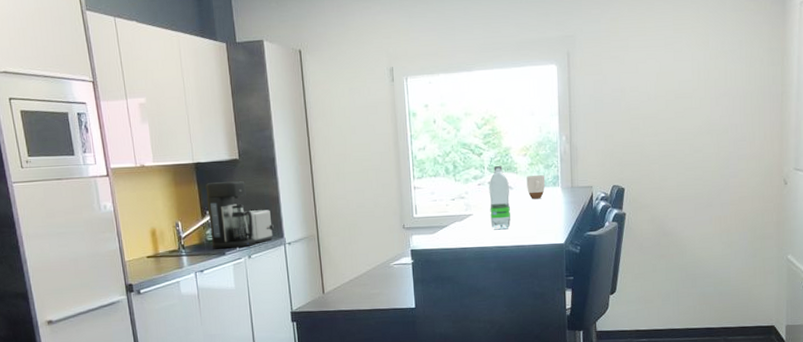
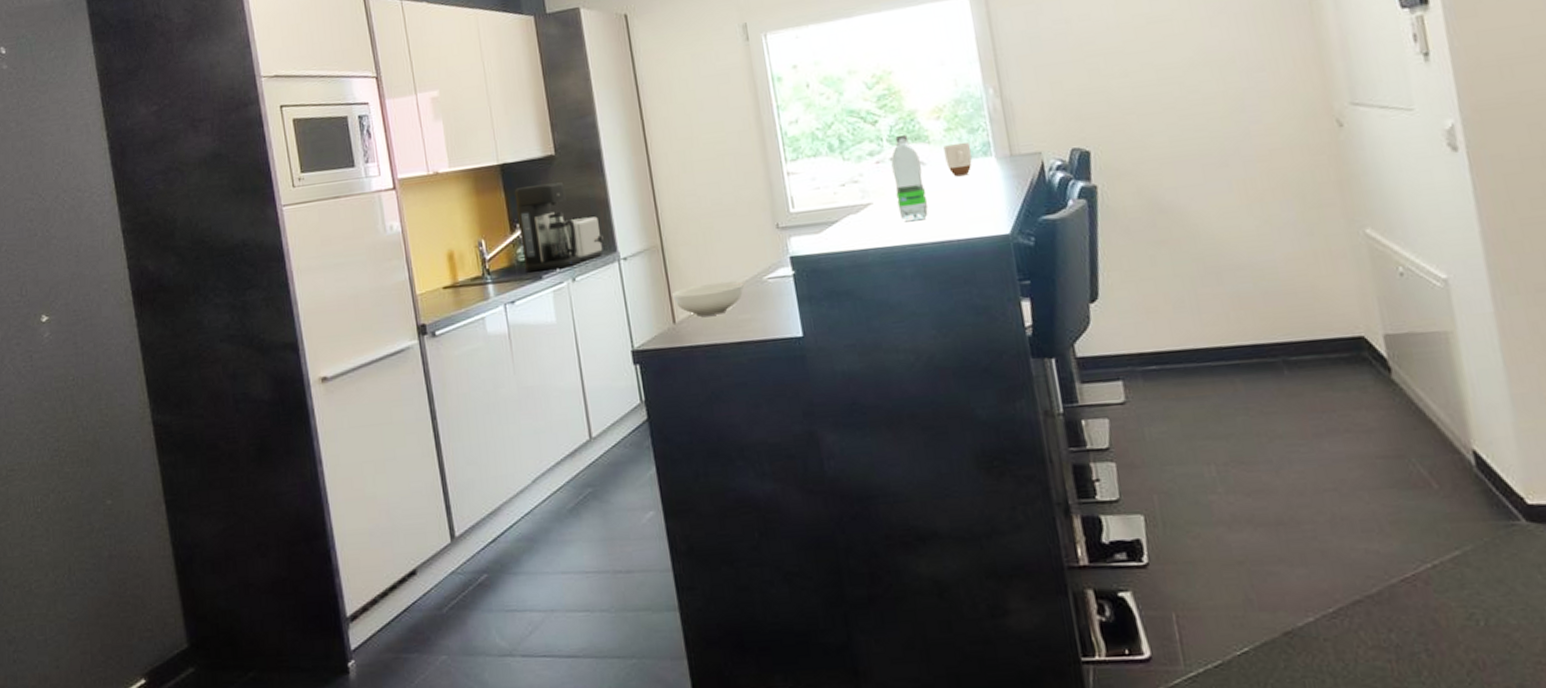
bowl: none [323,265,376,290] -> present [672,281,744,317]

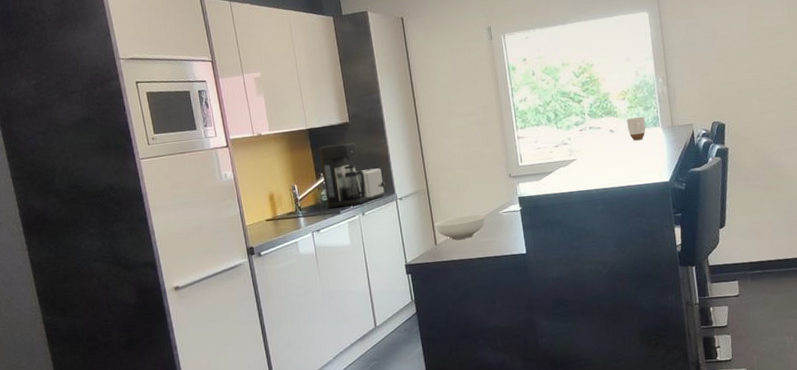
bottle: present [890,135,928,222] -> none [590,111,615,173]

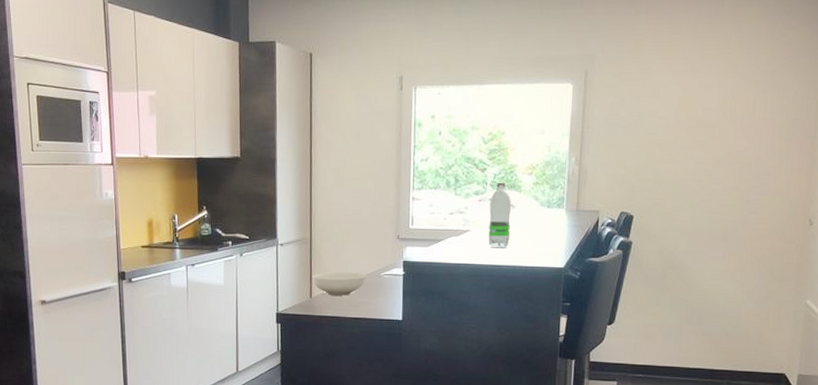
coffee maker: present [319,142,369,209] -> none [205,178,248,245]
toaster: present [355,168,386,202] -> none [239,209,269,243]
bottle: none [590,111,615,173] -> present [488,183,511,248]
mug: present [627,117,646,141] -> none [529,195,549,220]

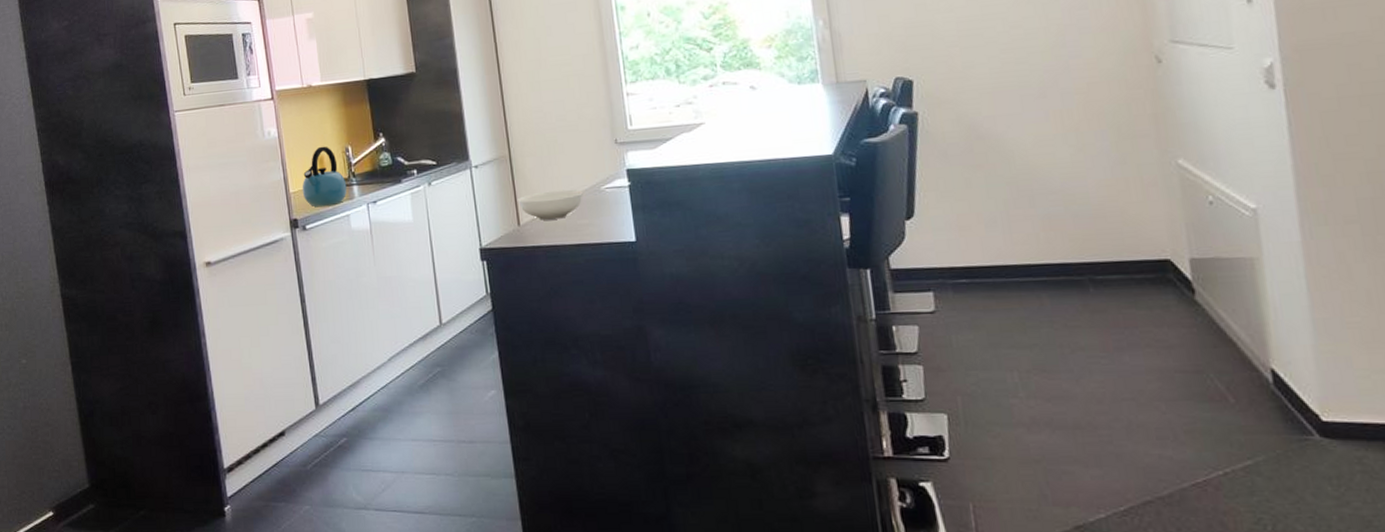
kettle: none [131,211,171,264] -> present [302,146,347,207]
bottle: present [488,183,511,248] -> none [723,62,757,141]

